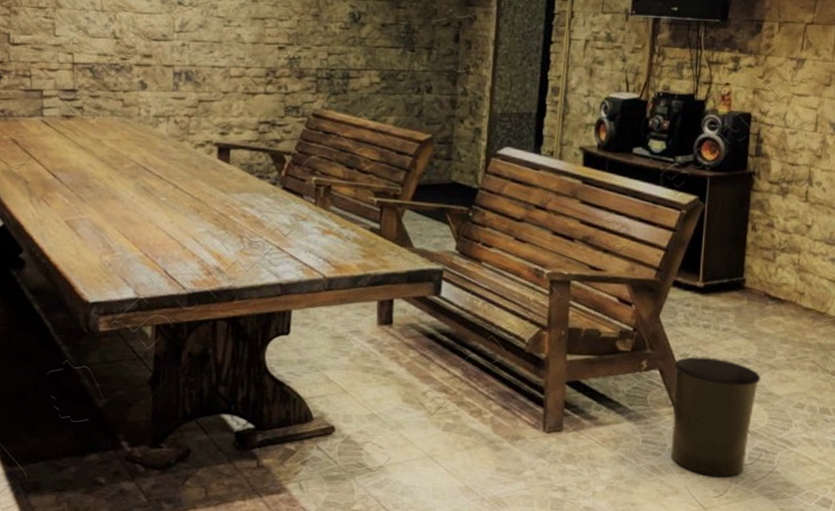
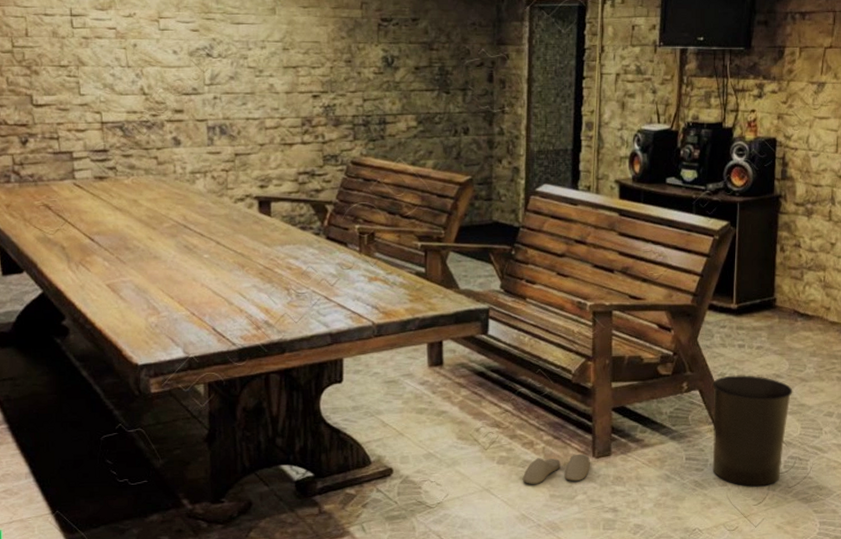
slippers: none [468,427,540,456] -> present [522,453,590,485]

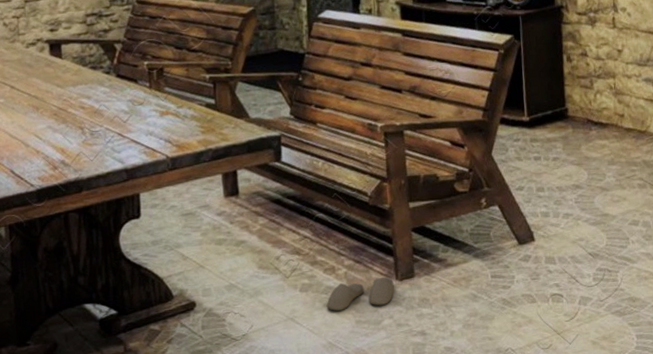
waste bin: present [712,375,793,487] -> none [511,187,595,302]

